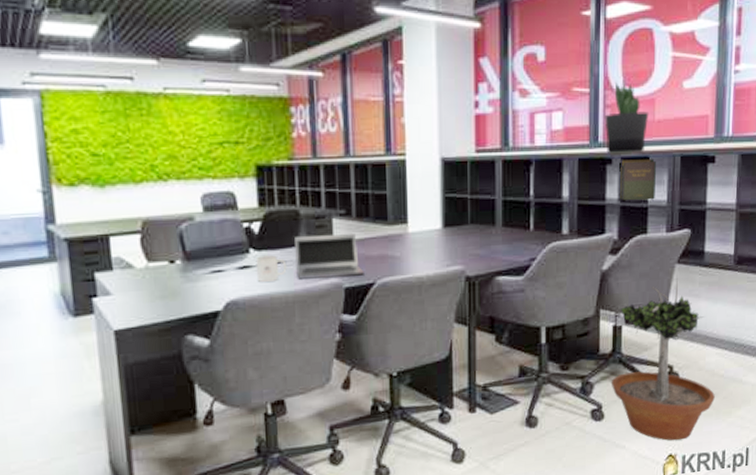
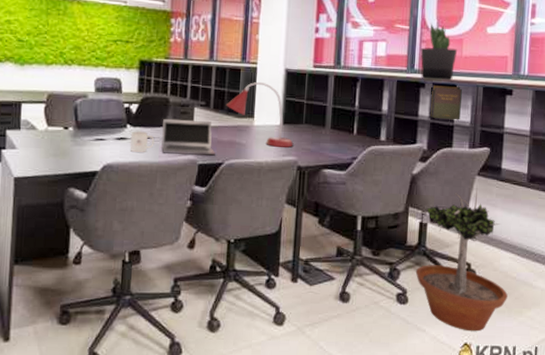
desk lamp: none [371,178,459,256] -> present [225,82,294,148]

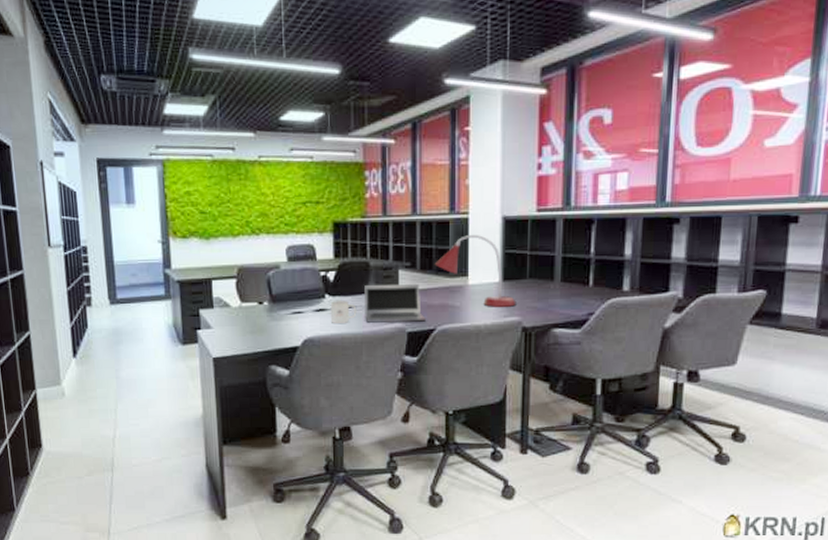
potted tree: present [415,188,508,332] -> none [669,339,787,502]
planter: present [420,21,458,81] -> none [673,139,724,214]
books: present [430,85,462,120] -> none [686,219,729,260]

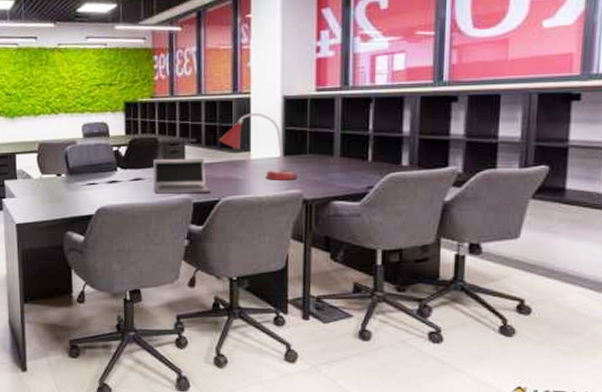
mug: present [330,301,357,325] -> none [121,173,146,195]

